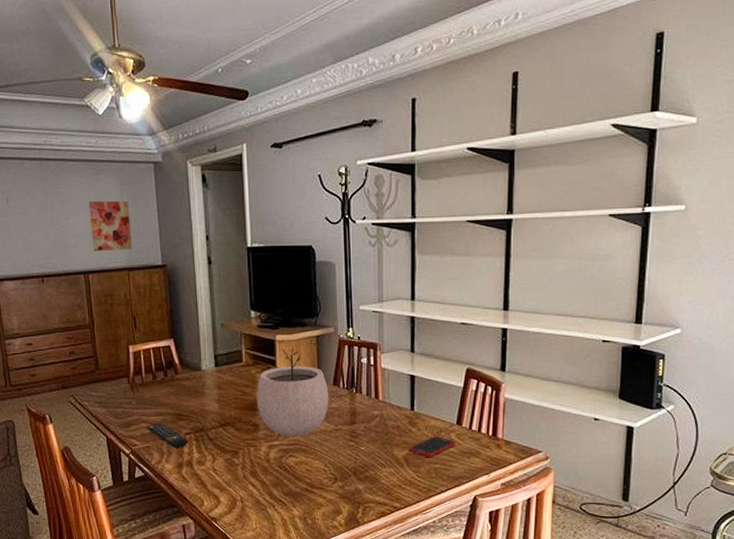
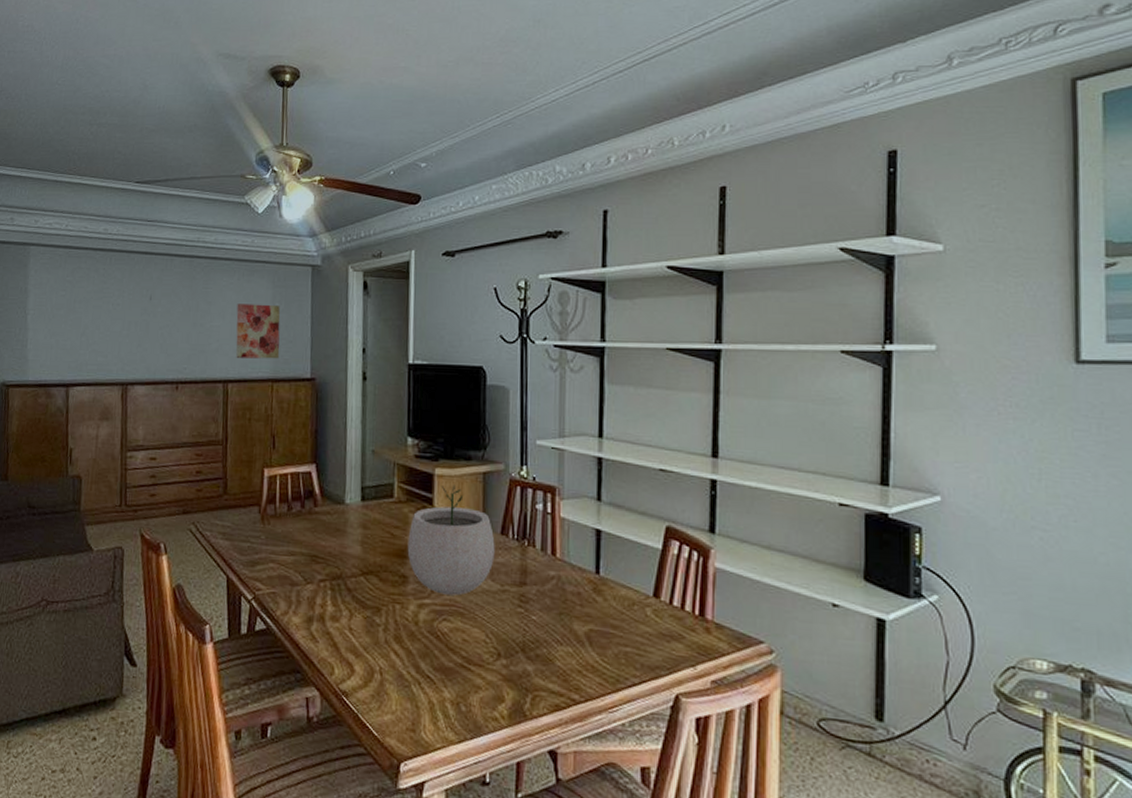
remote control: present [147,423,188,447] -> none [275,564,322,597]
cell phone: present [408,436,456,458] -> none [591,609,653,638]

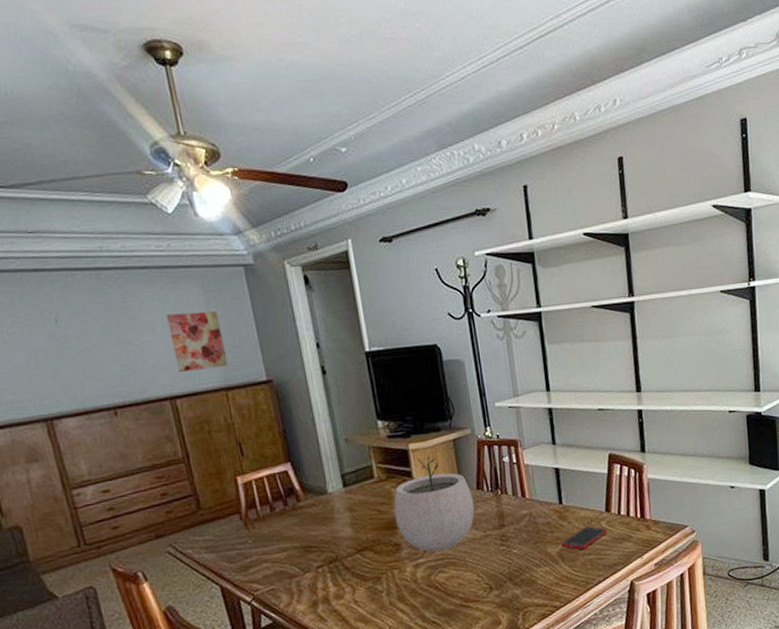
cell phone: none [591,609,653,638] -> present [561,526,607,550]

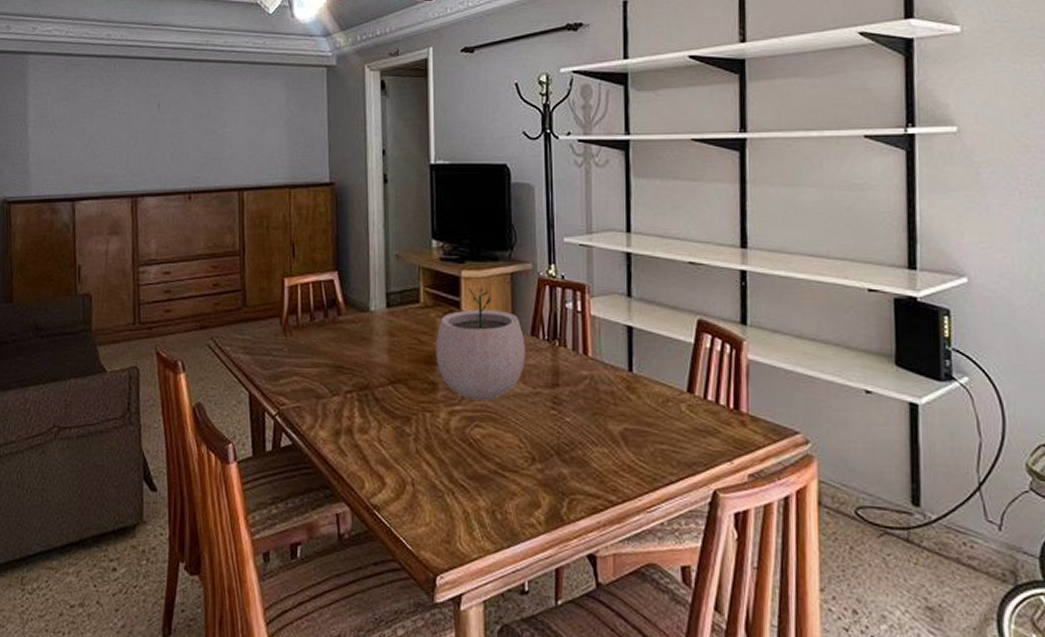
wall art: present [166,311,228,372] -> none [249,108,297,164]
cell phone: present [561,526,607,550] -> none [626,406,688,436]

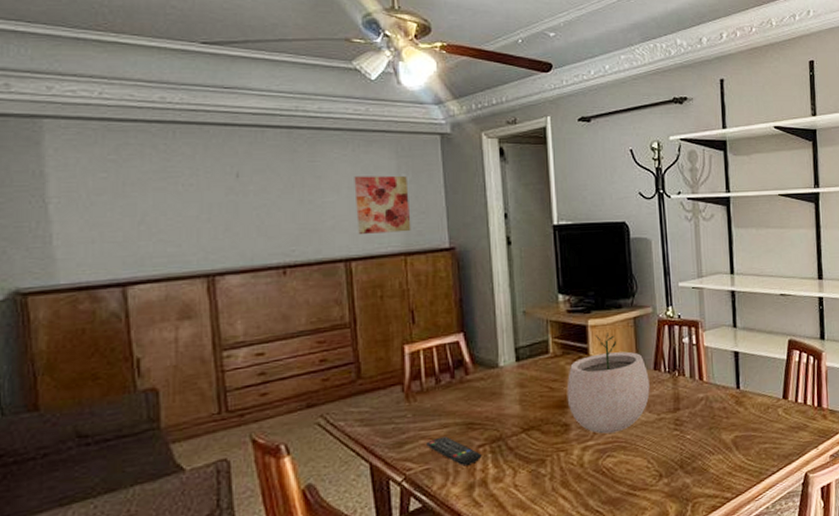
wall art: none [249,108,297,164] -> present [354,175,411,234]
remote control: none [299,376,349,409] -> present [426,436,482,465]

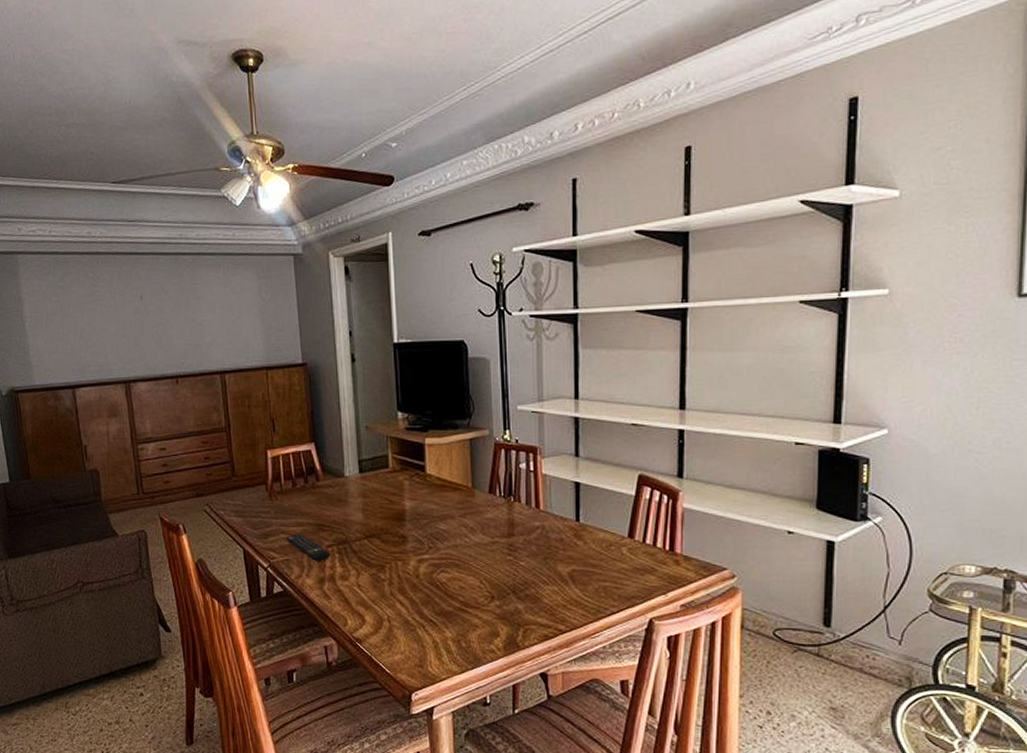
wall art: present [354,175,411,234] -> none [225,295,271,349]
plant pot: present [566,332,650,434] -> none [404,452,484,550]

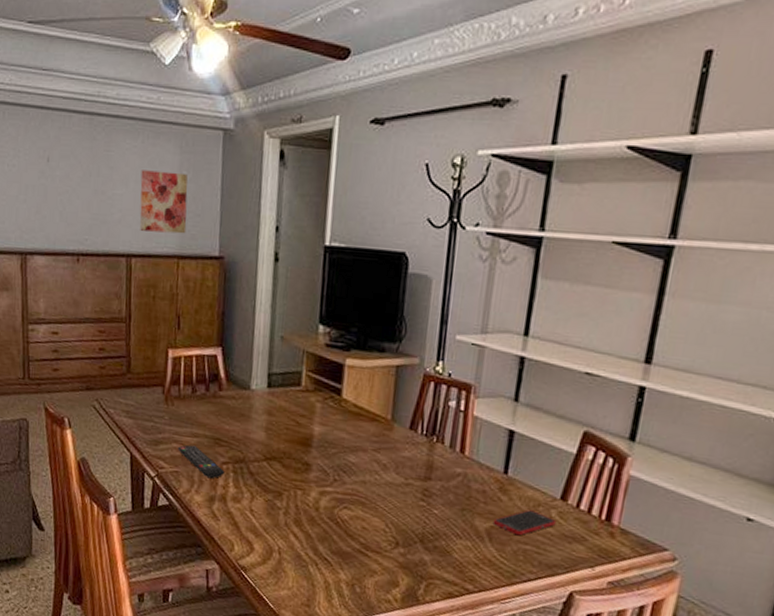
wall art: none [225,295,271,349] -> present [139,170,188,234]
cell phone: none [573,550,628,575] -> present [493,509,557,536]

